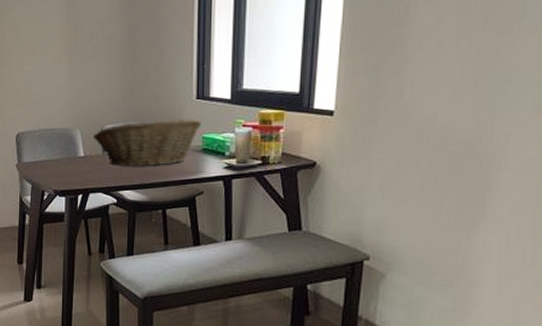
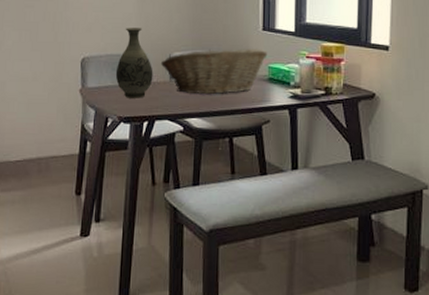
vase: none [49,101,86,172] -> present [115,28,153,98]

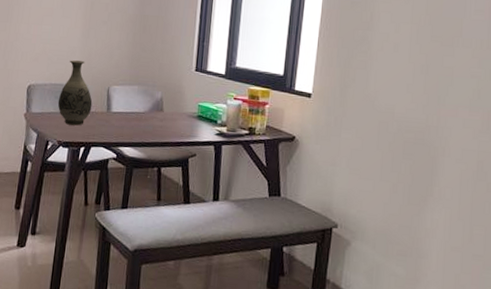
fruit basket: present [160,49,268,95] -> none [99,85,199,127]

